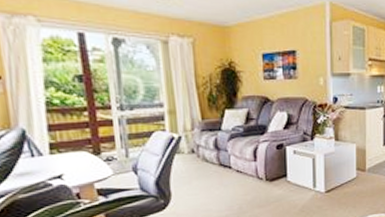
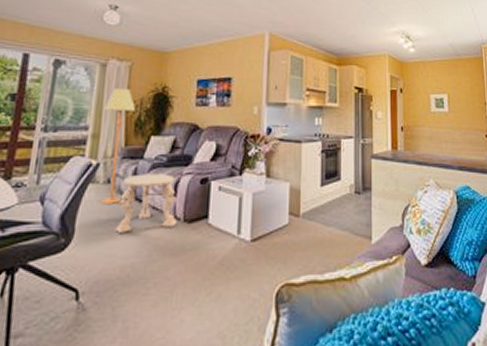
floor lamp: none [175,66,208,170] -> present [101,89,135,204]
side table: none [206,142,261,194] -> present [115,174,178,234]

